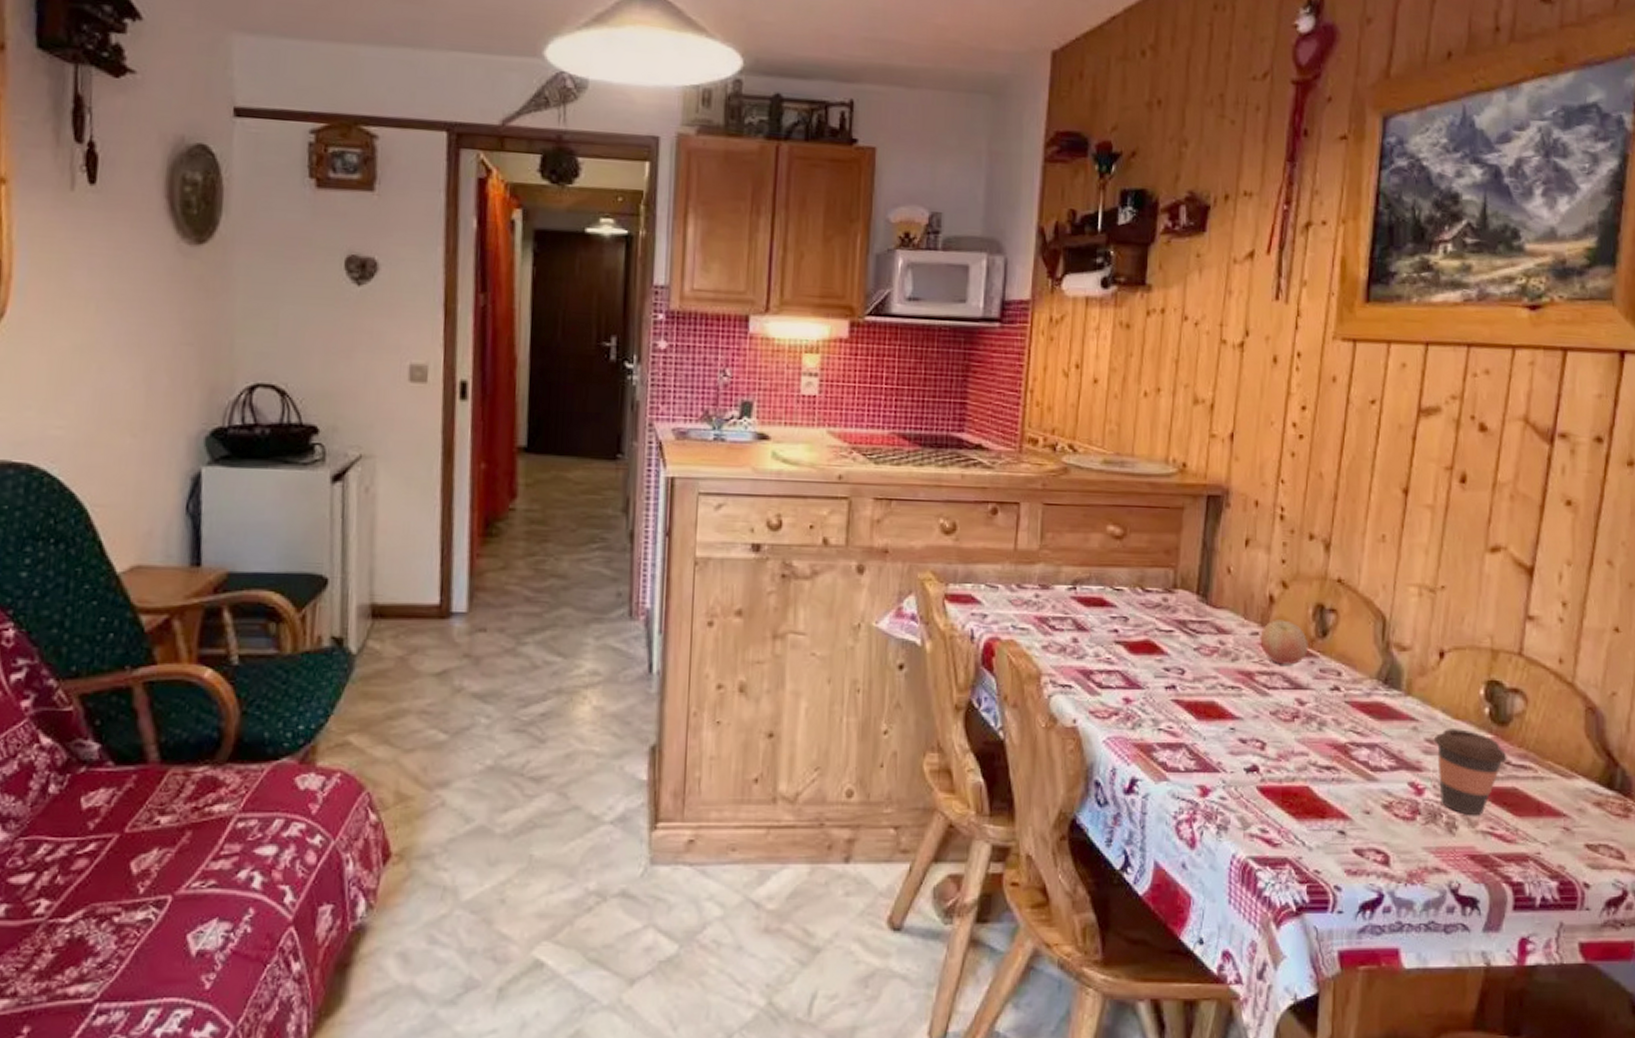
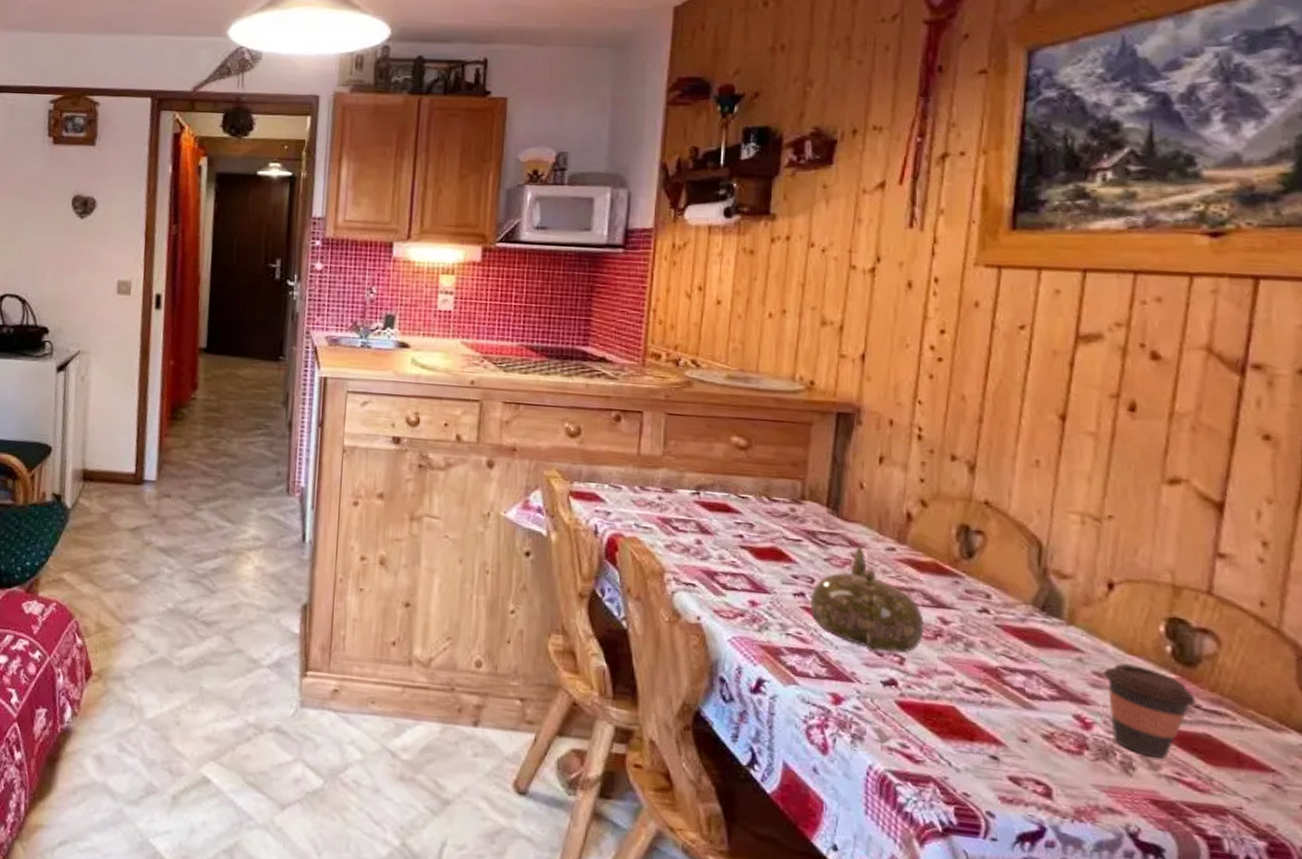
teapot: none [1182,633,1283,739] -> present [811,546,924,653]
fruit: present [1260,619,1309,665] -> none [897,537,952,584]

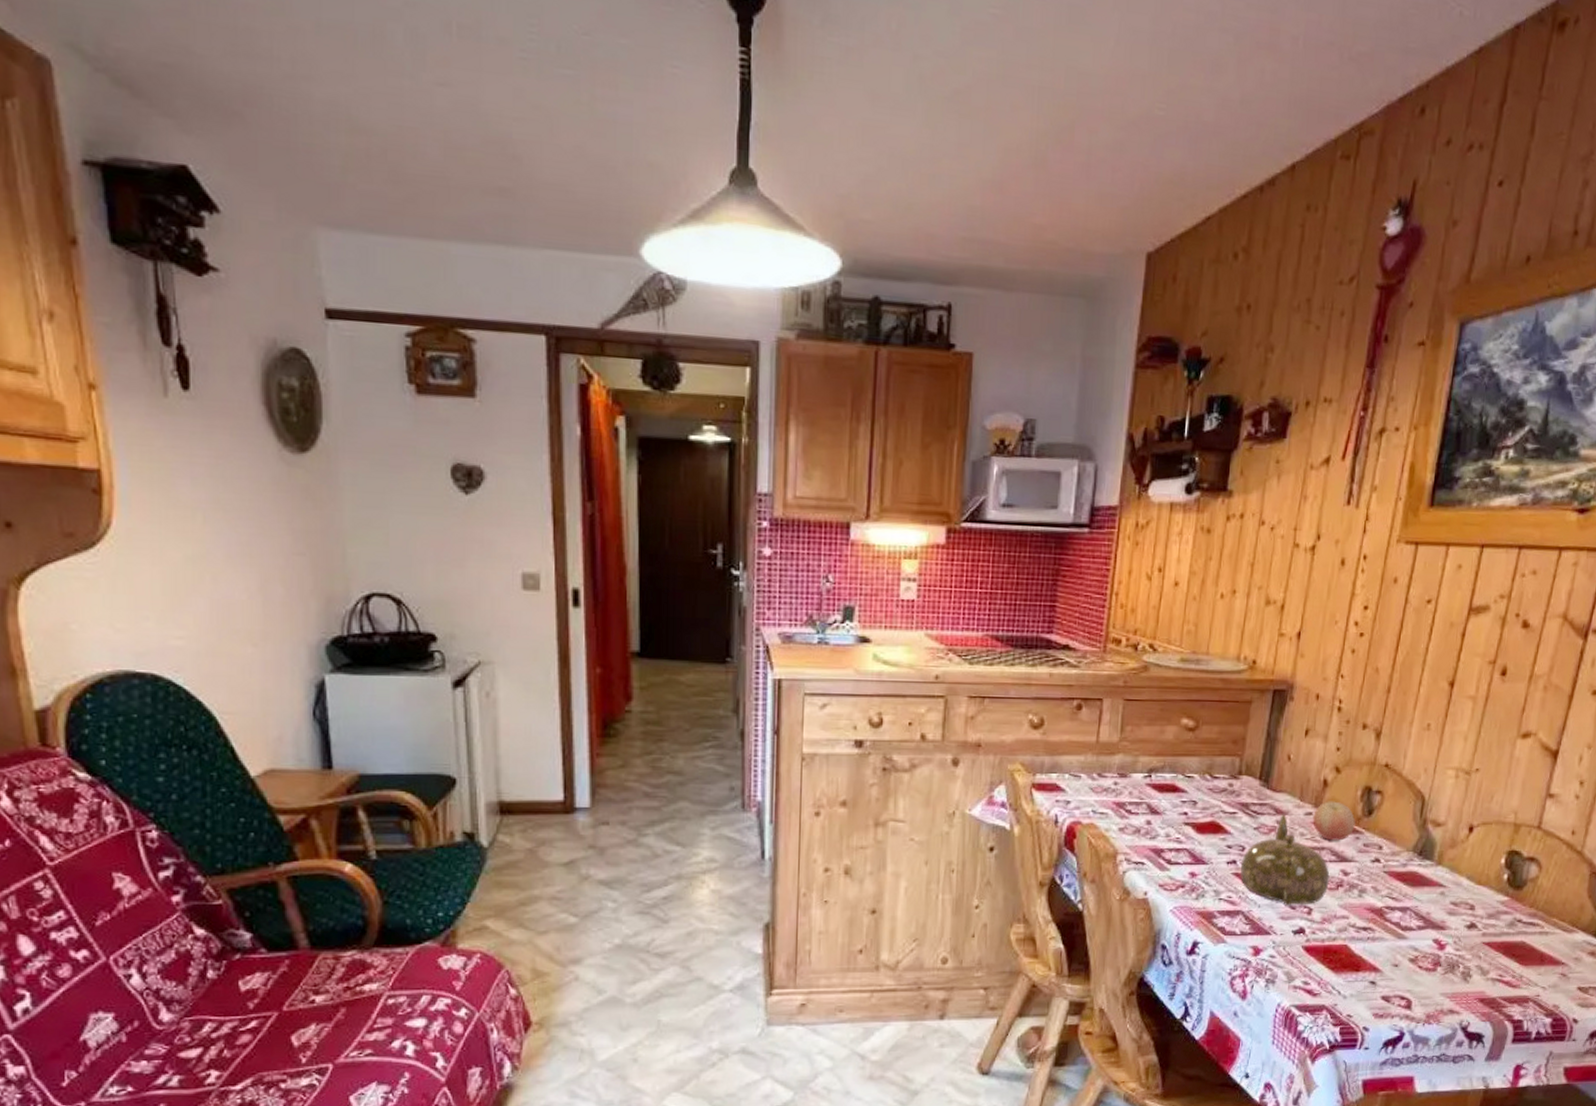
fruit: none [897,537,952,584] -> present [1313,801,1356,841]
coffee cup: present [1103,663,1196,759] -> none [1457,893,1519,965]

